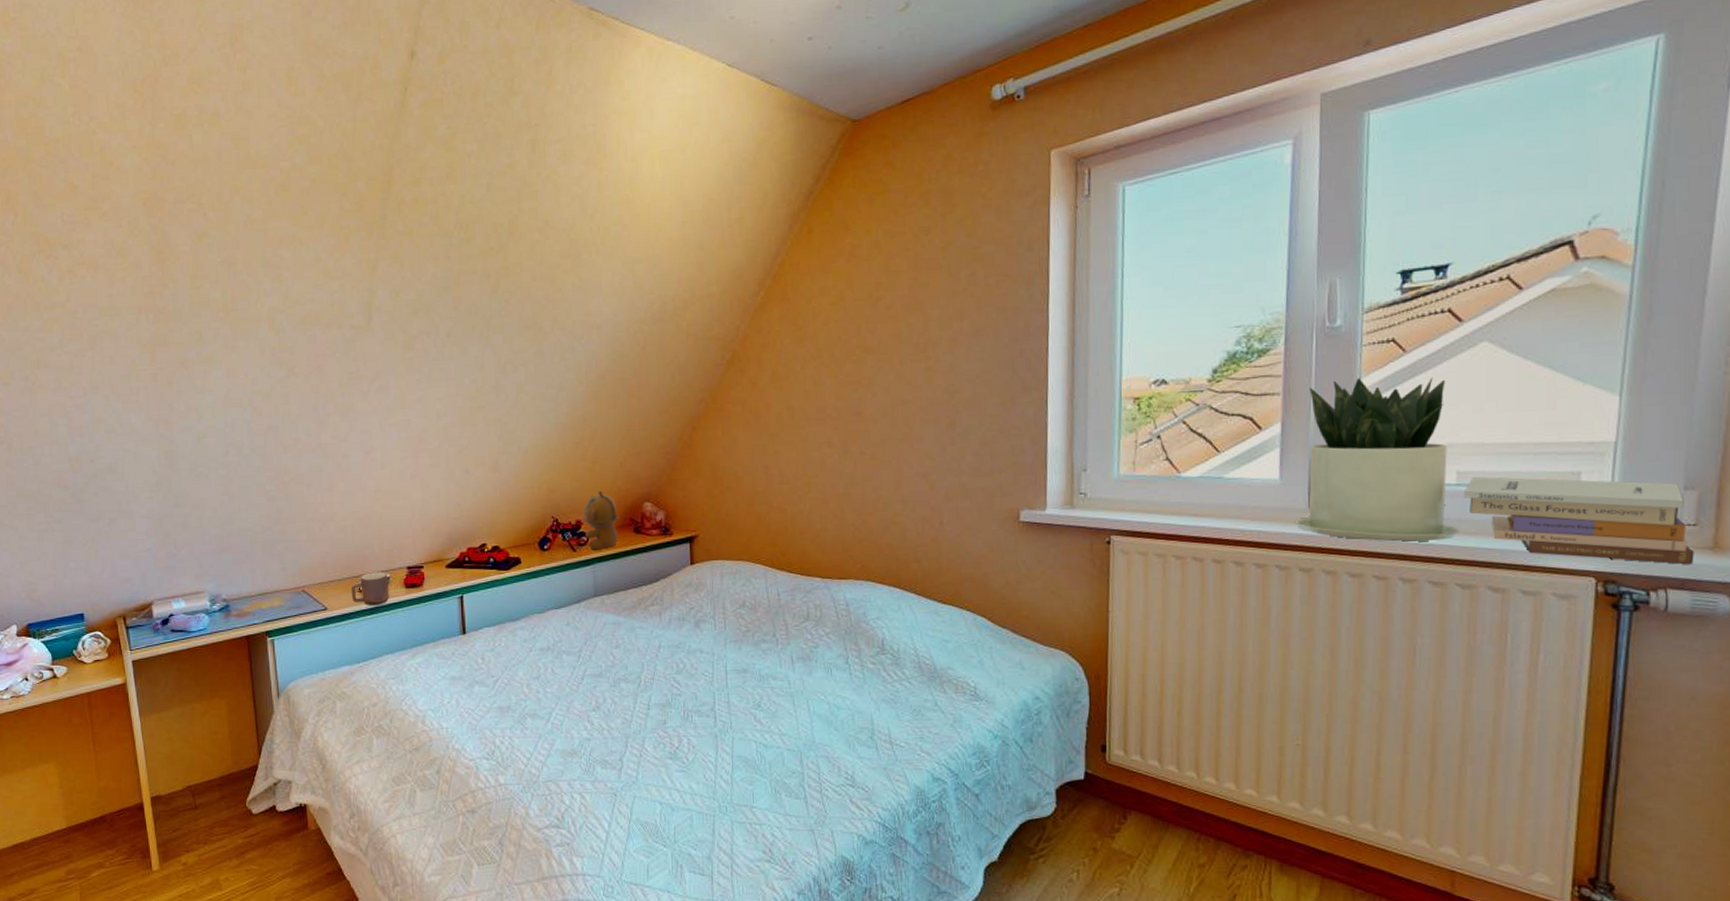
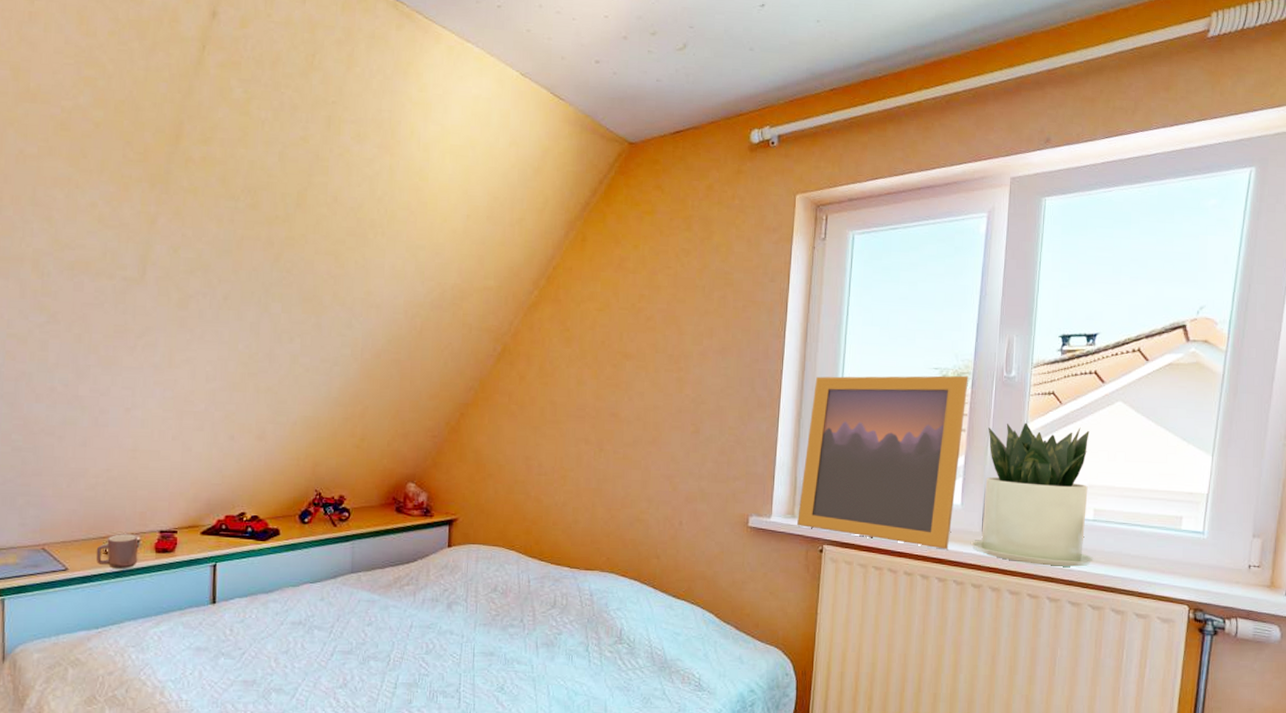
stuffed bear: present [582,490,621,550] -> none [346,467,384,527]
picture frame: none [1077,331,1280,531] -> present [797,375,969,549]
books: present [1463,476,1694,565] -> none [1098,514,1257,599]

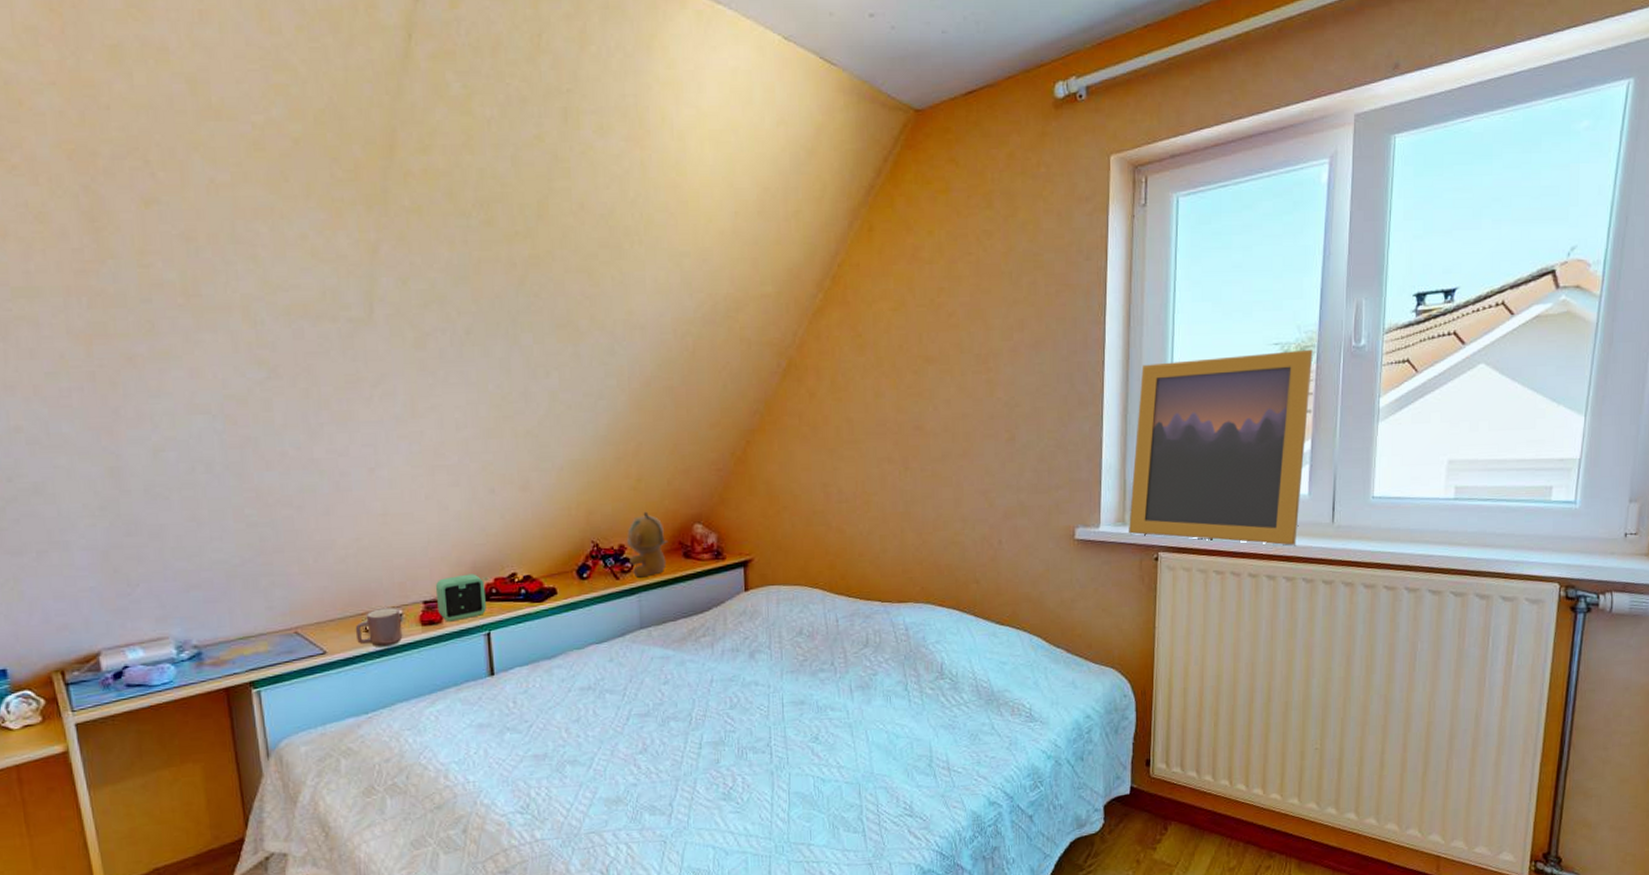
alarm clock: none [171,509,216,551] -> present [435,574,486,622]
stuffed bear: none [346,467,384,527] -> present [626,511,668,578]
planter: present [970,422,1095,567] -> none [1320,396,1457,554]

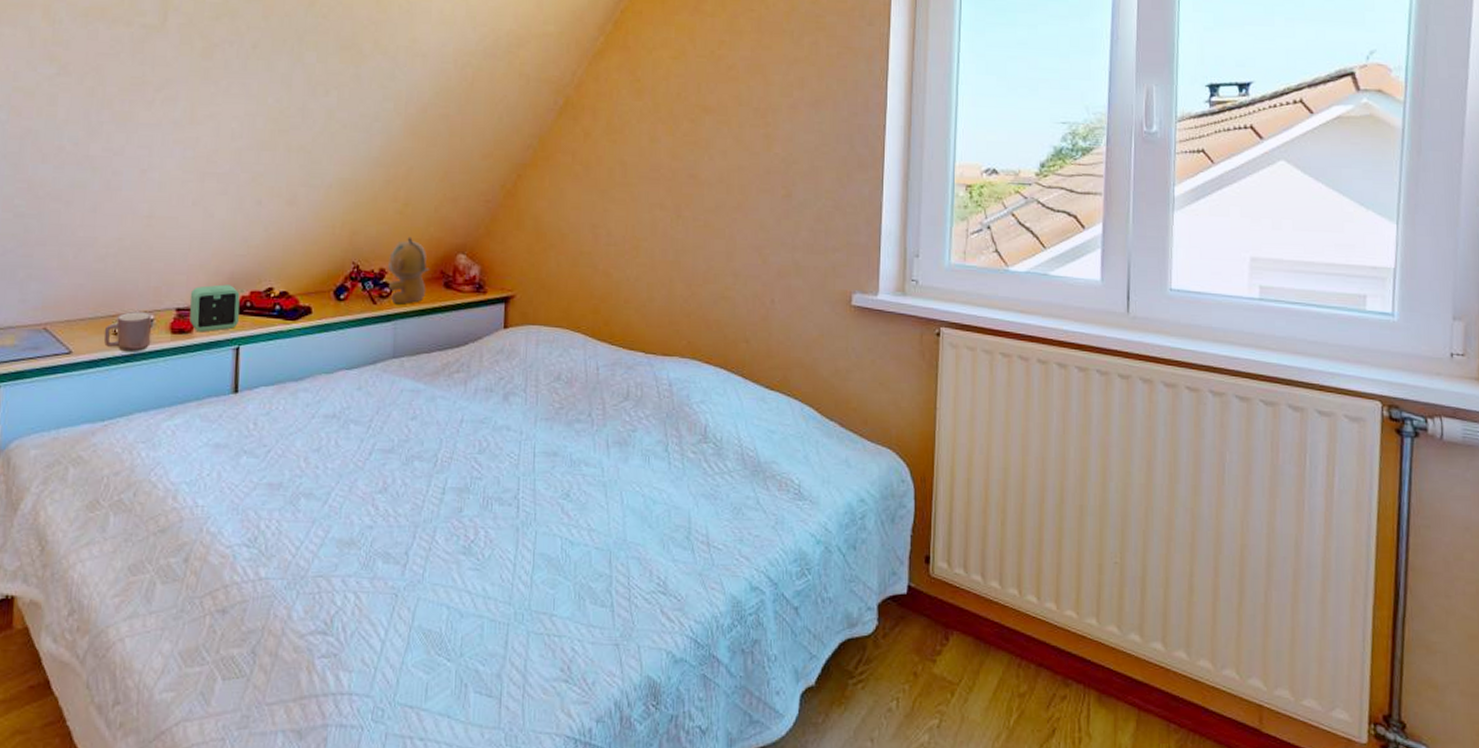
picture frame: present [1129,349,1313,546] -> none [909,130,1103,333]

